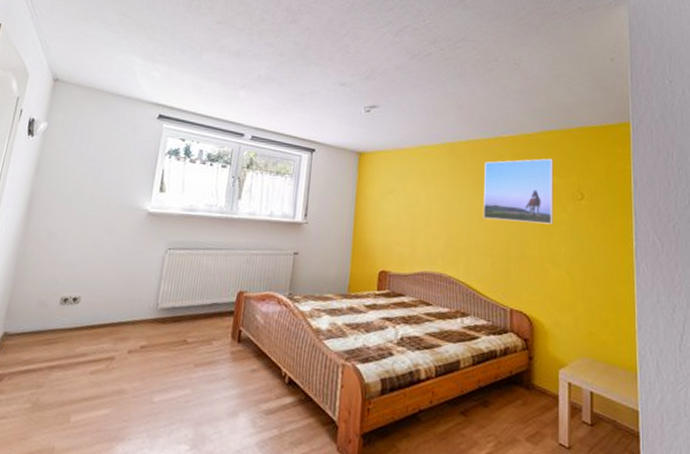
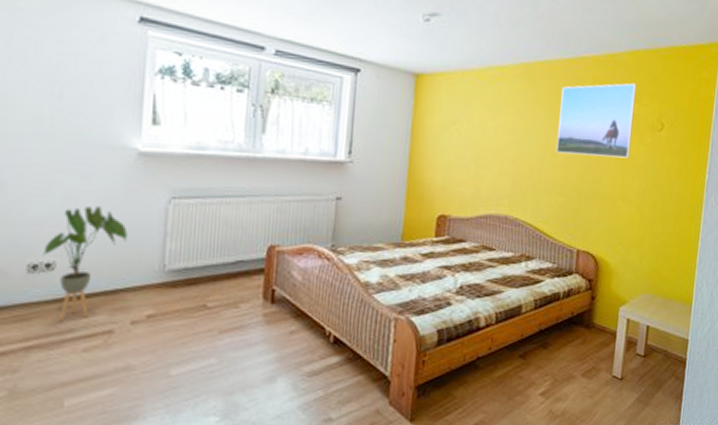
house plant: none [73,253,134,346] -> present [43,205,128,321]

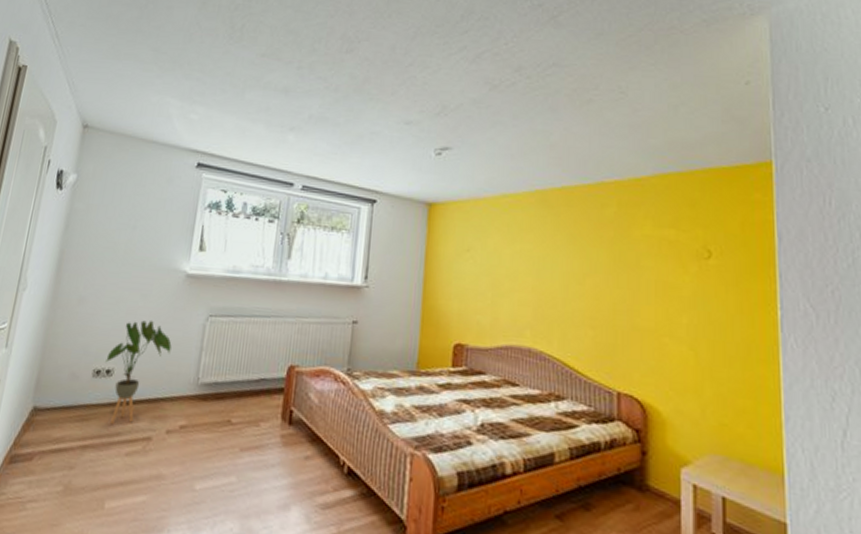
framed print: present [556,83,637,159] -> none [582,207,672,289]

